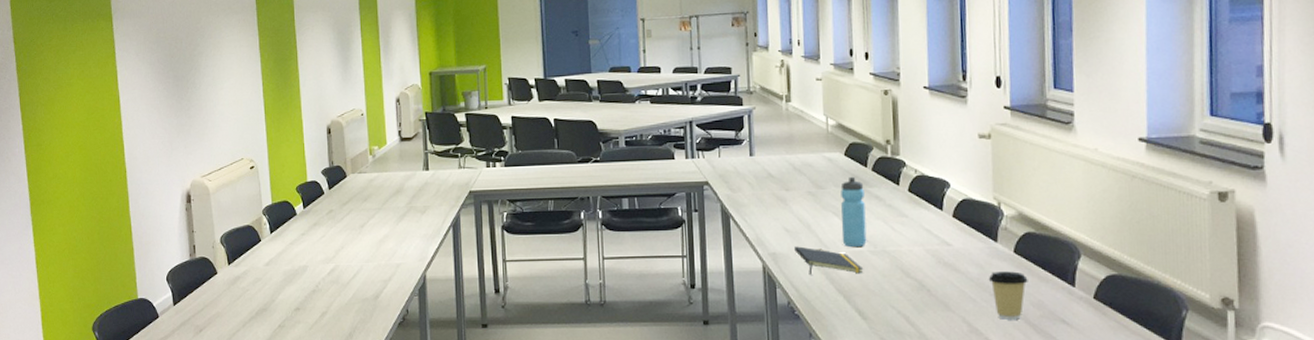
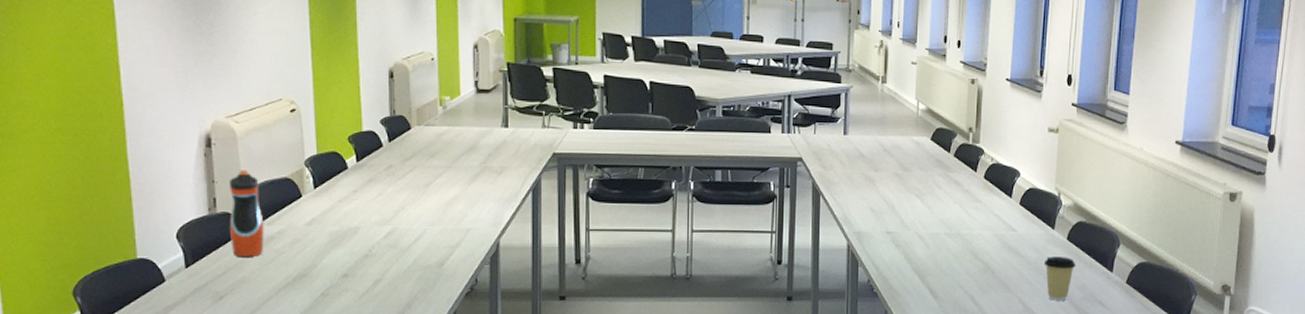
water bottle: none [205,220,233,294] -> present [229,170,264,257]
notepad: present [794,246,864,275] -> none [878,226,939,255]
water bottle: present [840,176,867,247] -> none [922,161,946,229]

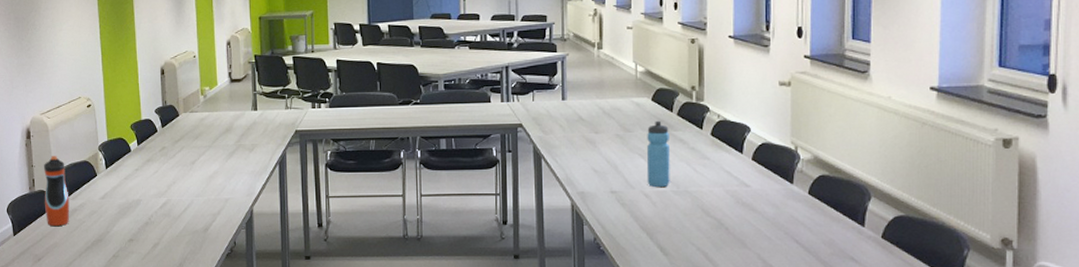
water bottle: none [922,161,946,229] -> present [646,120,670,187]
coffee cup: present [1043,256,1076,301] -> none [783,212,821,257]

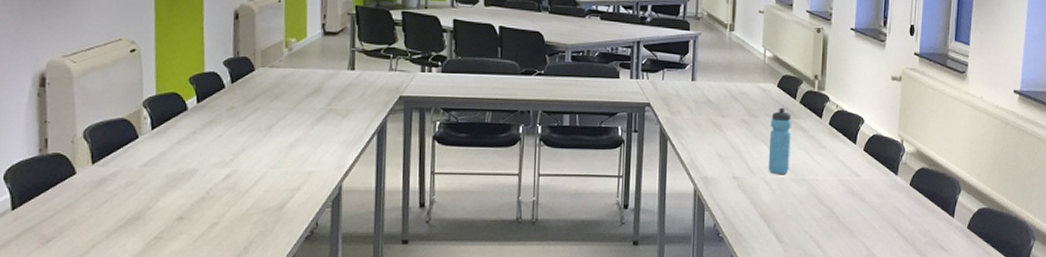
water bottle: present [44,156,70,226] -> none [60,110,98,199]

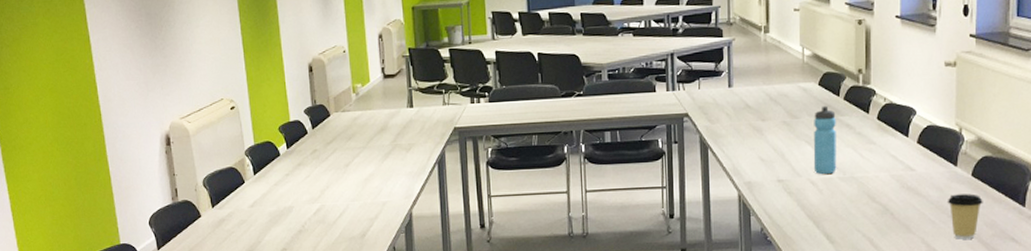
coffee cup: none [887,202,919,245] -> present [947,193,983,239]

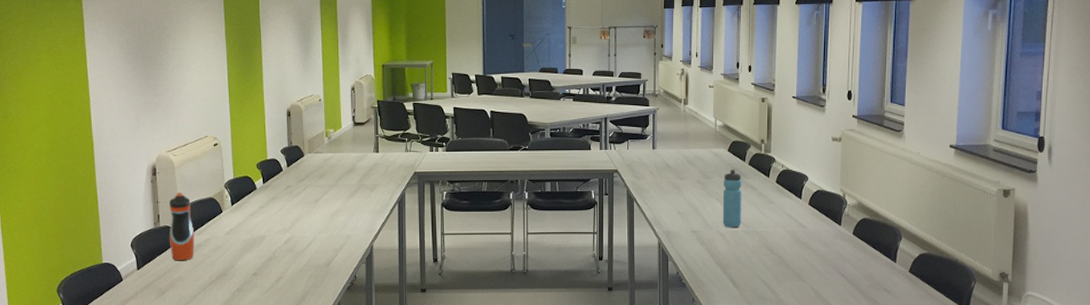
water bottle: none [187,163,218,238] -> present [169,192,195,260]
coffee cup: present [947,193,983,239] -> none [832,250,862,288]

